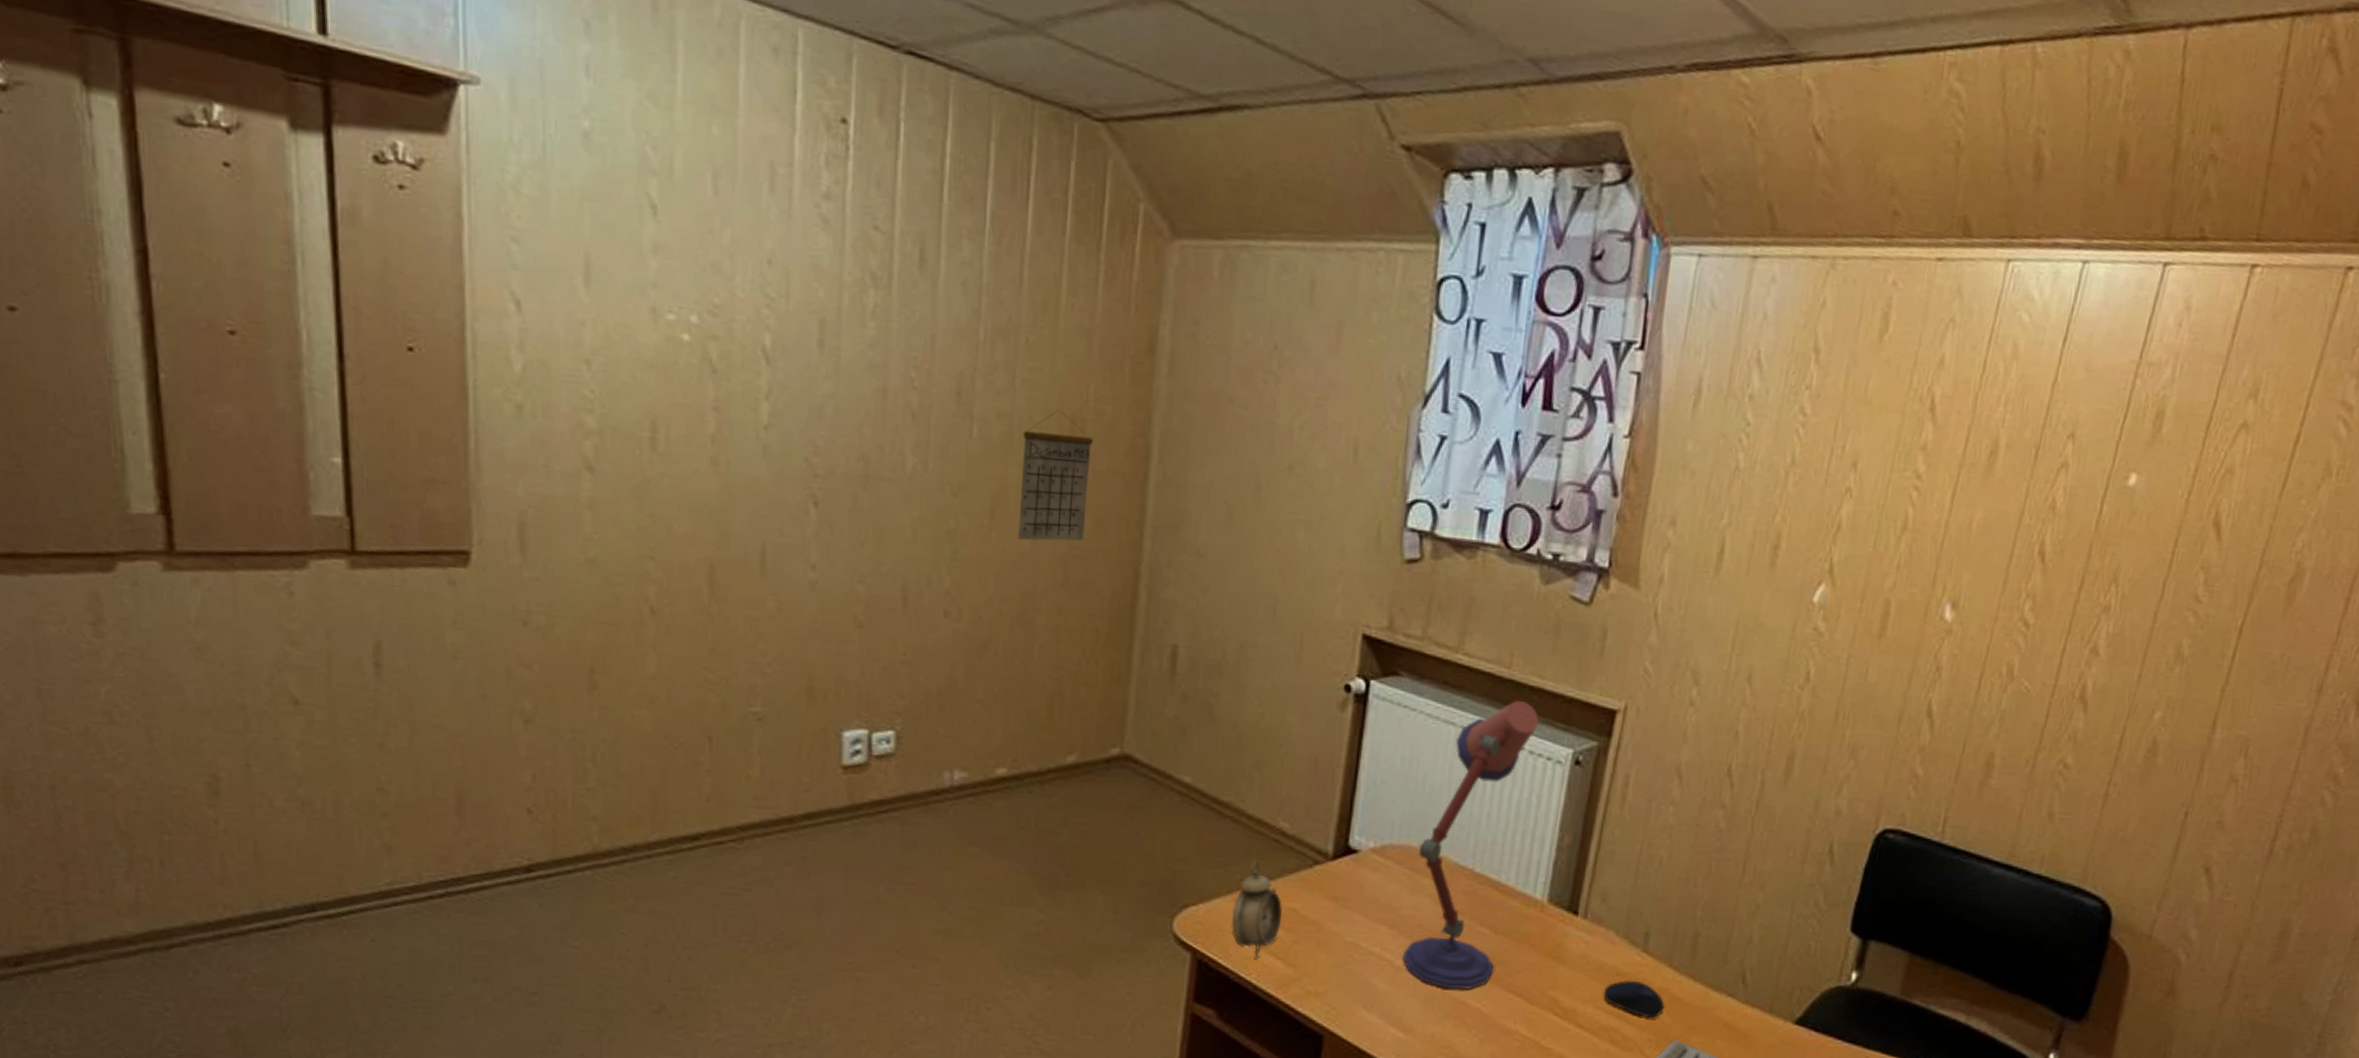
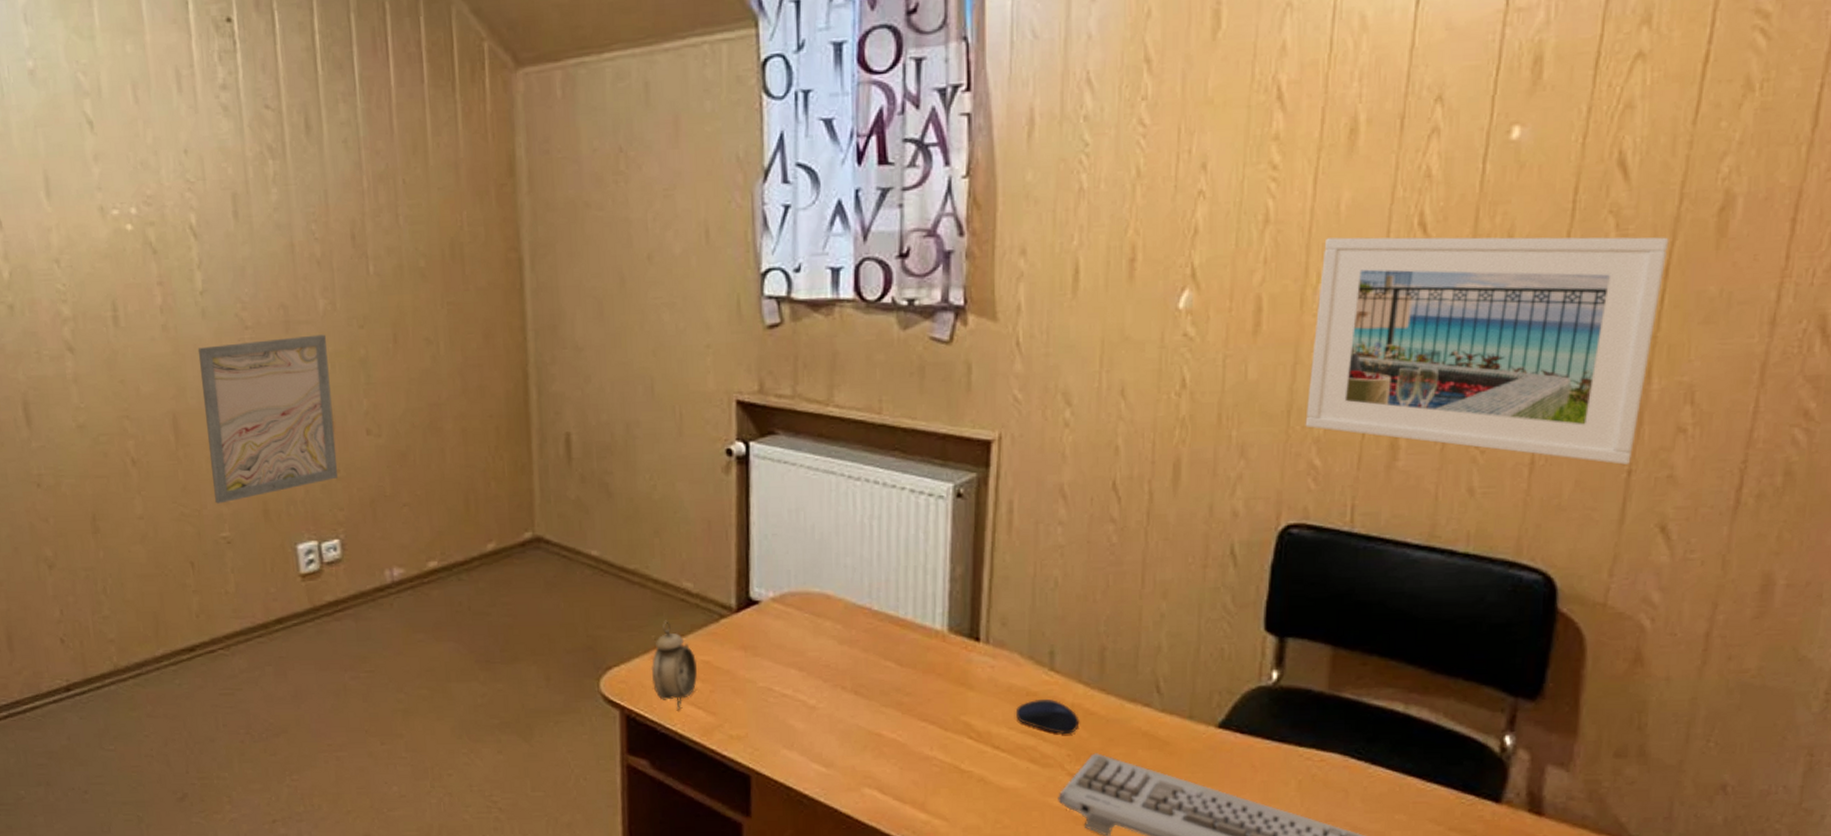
wall art: none [748,490,910,674] -> present [197,334,339,504]
calendar: present [1017,409,1094,541] -> none [411,238,475,359]
desk lamp: present [1403,700,1540,989] -> none [814,442,916,723]
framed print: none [1913,553,2247,807] -> present [1305,237,1669,465]

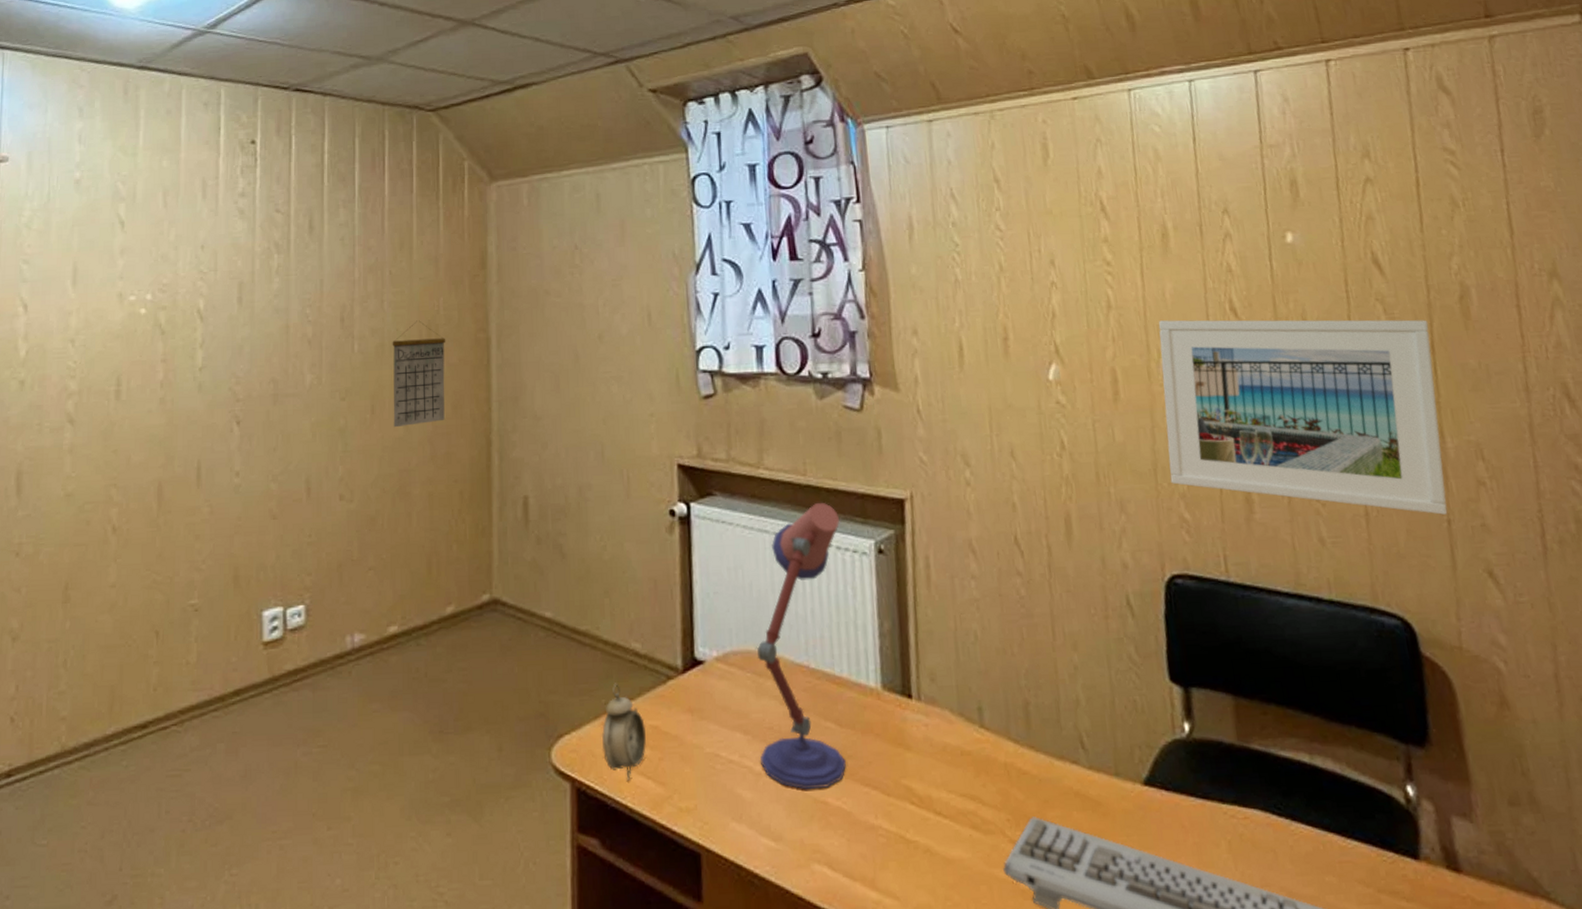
wall art: present [197,334,339,504] -> none [187,406,310,571]
calendar: none [411,238,475,359] -> present [392,320,446,428]
desk lamp: none [814,442,916,723] -> present [755,502,846,790]
computer mouse: present [1015,698,1080,734] -> none [952,758,1015,796]

